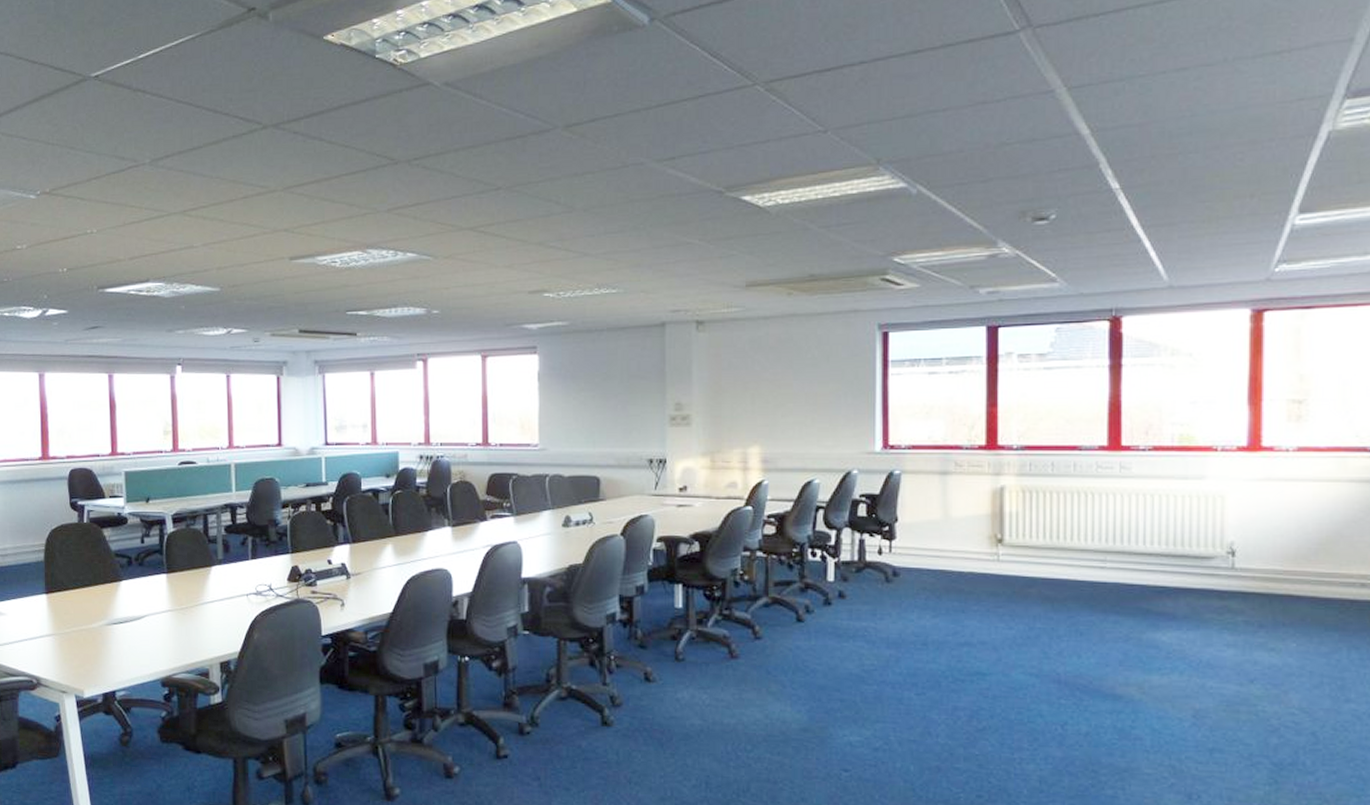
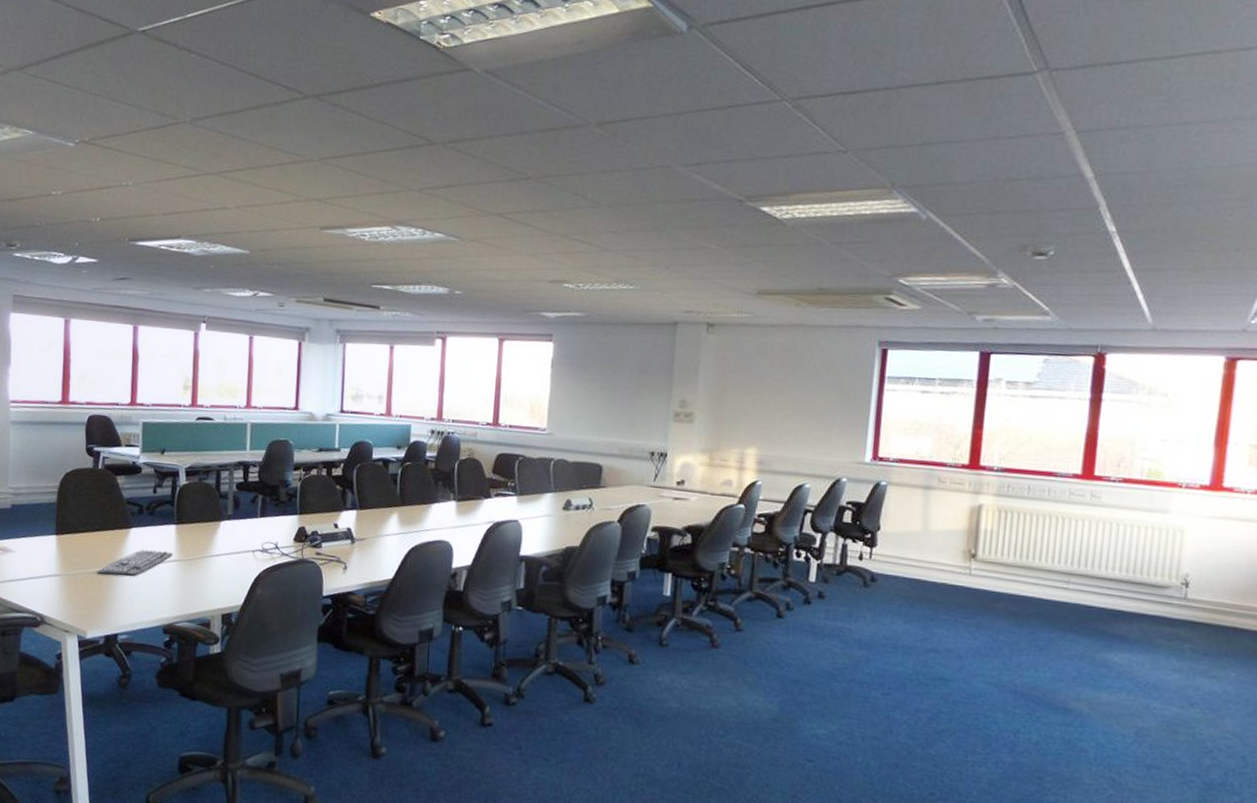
keyboard: none [91,601,166,630] -> present [98,550,173,576]

